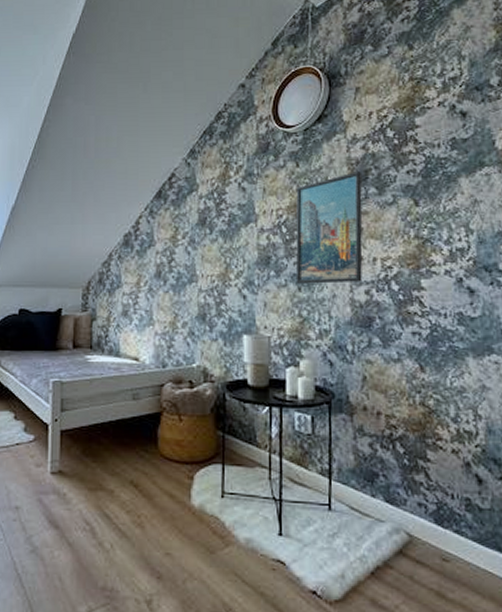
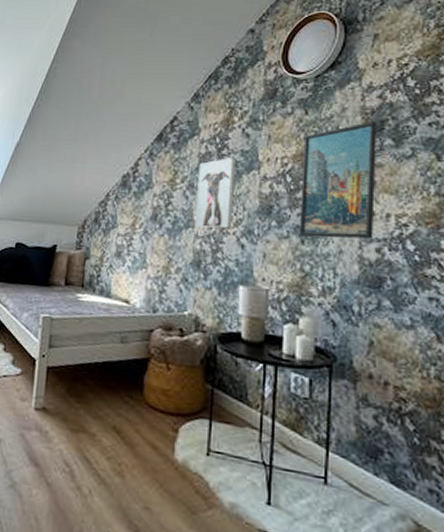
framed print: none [197,212,235,282] -> present [194,158,237,229]

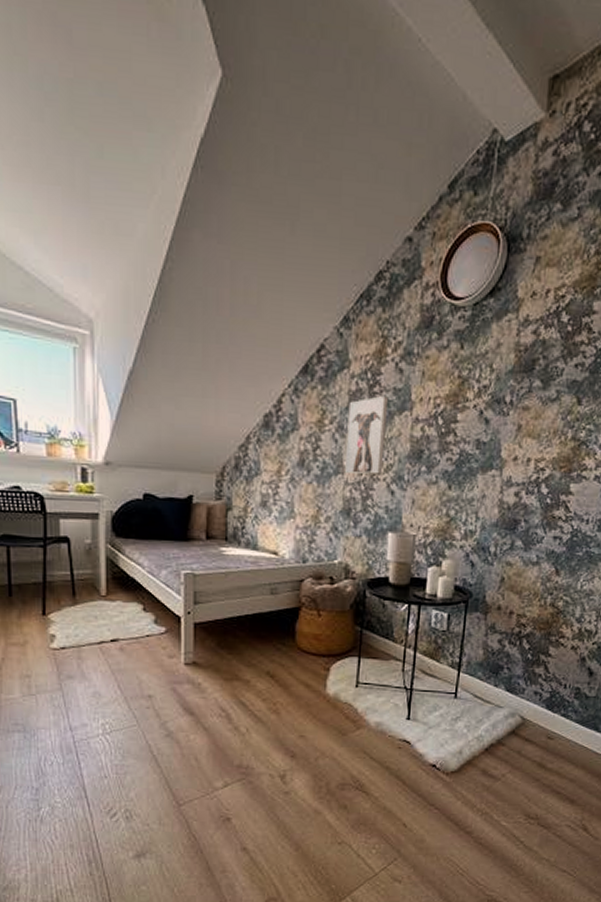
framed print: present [299,122,378,239] -> none [446,360,529,483]

